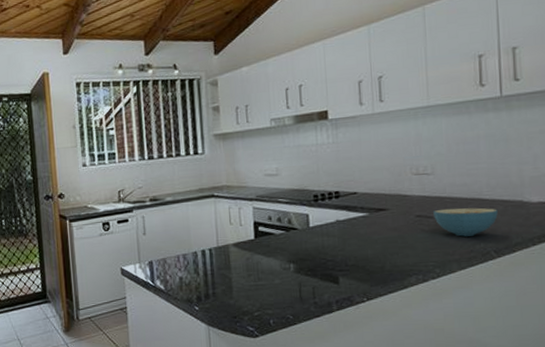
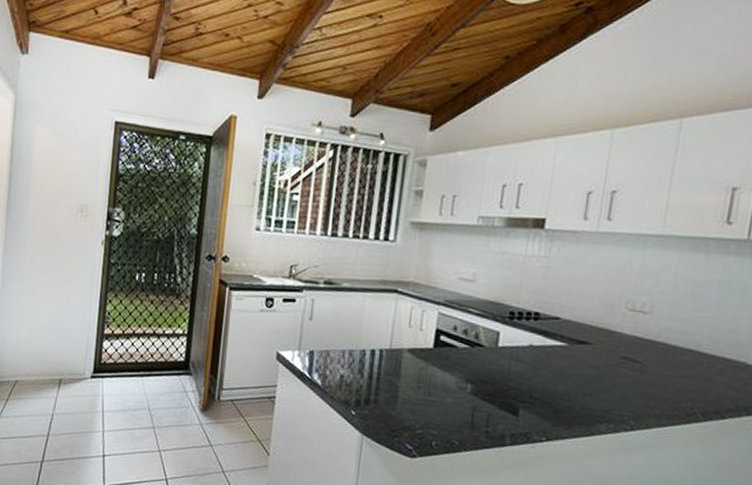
cereal bowl: present [433,207,498,237] -> none [641,354,715,392]

